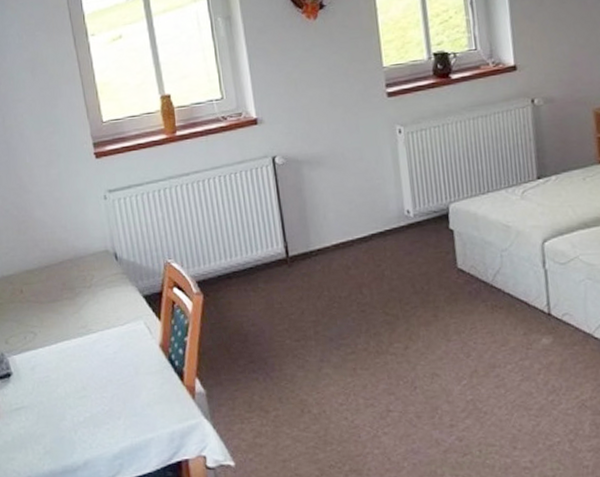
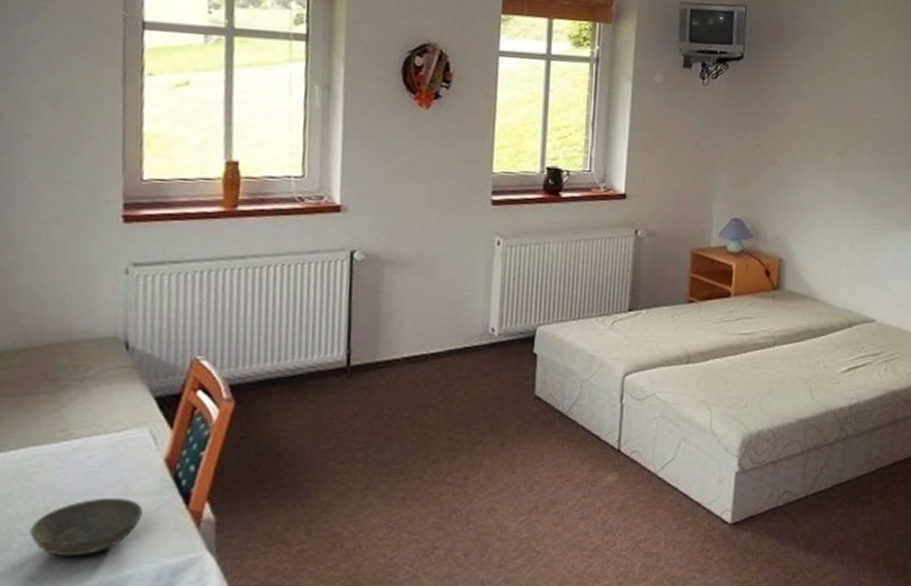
bowl: none [76,378,151,425] -> present [29,498,143,557]

